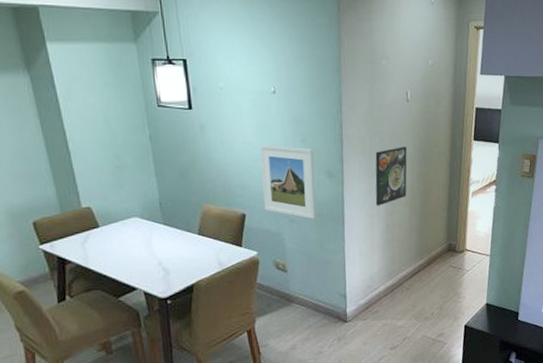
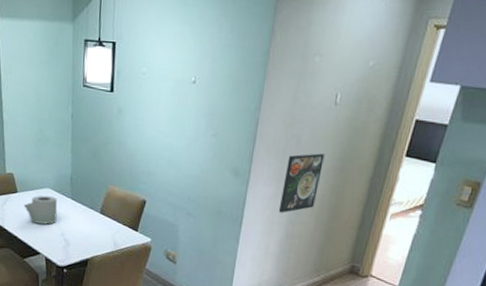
toilet paper roll: none [109,225,151,257] -> present [24,195,58,225]
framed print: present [260,144,316,220] -> none [165,134,224,217]

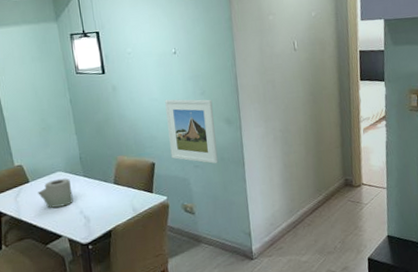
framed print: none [165,134,224,217] -> present [165,99,219,164]
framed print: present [278,153,325,213] -> none [269,91,301,148]

